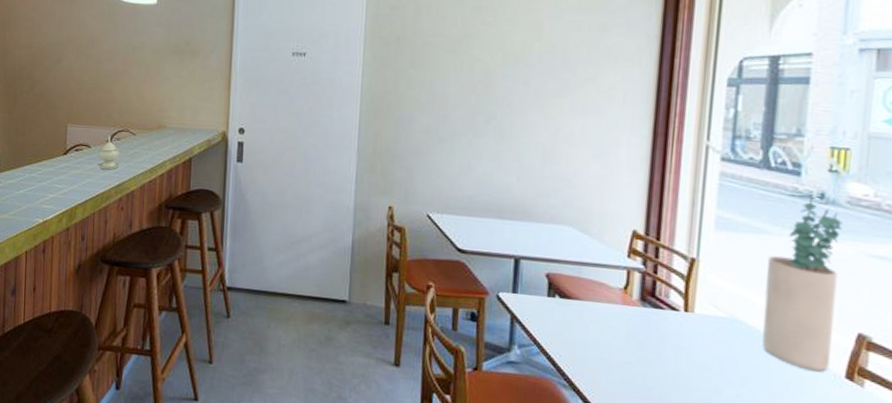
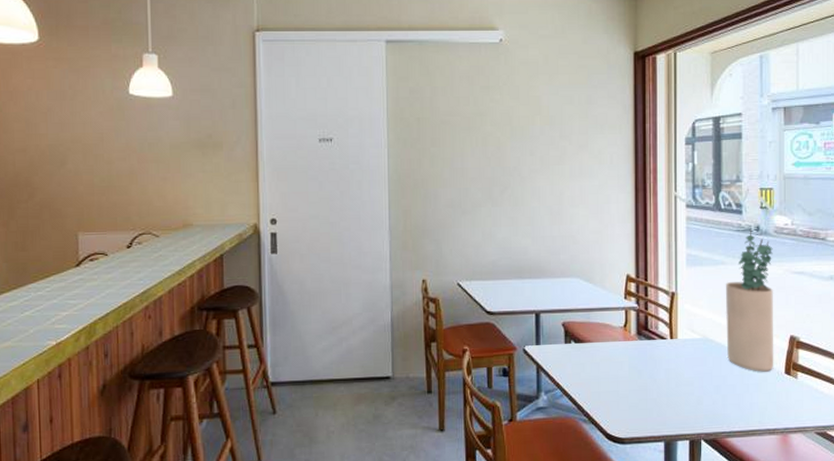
sugar bowl: present [98,136,120,170] -> none [117,241,143,278]

